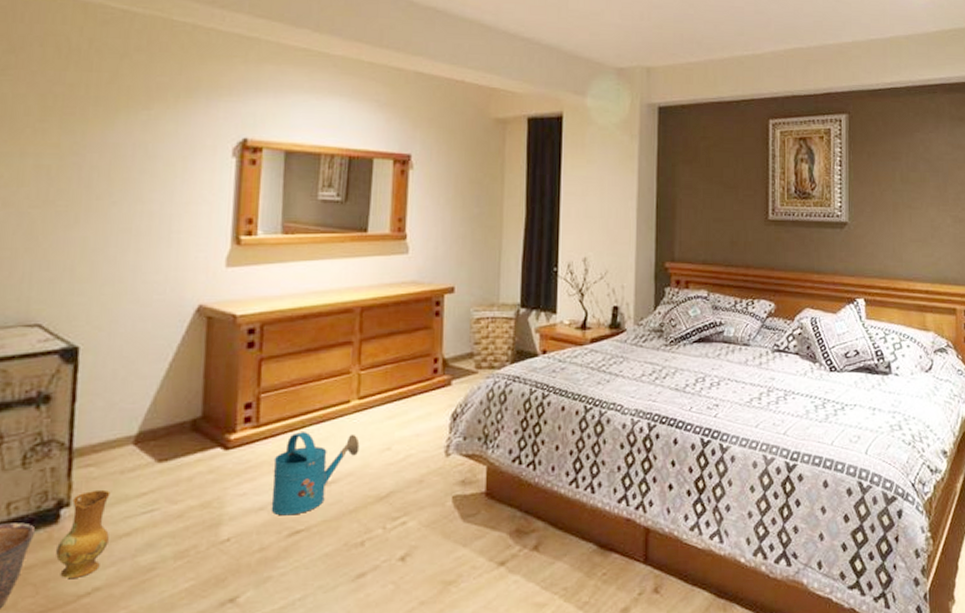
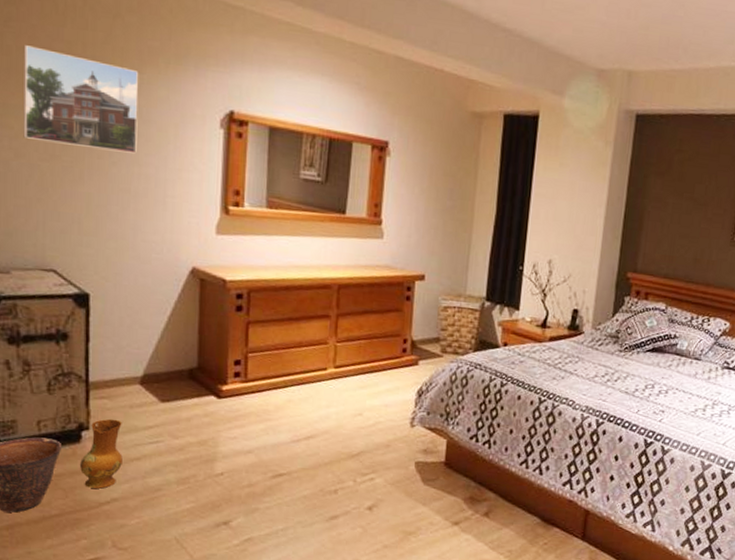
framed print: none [13,92,146,191] -> present [23,45,139,154]
watering can: present [271,432,360,516] -> none [258,391,335,461]

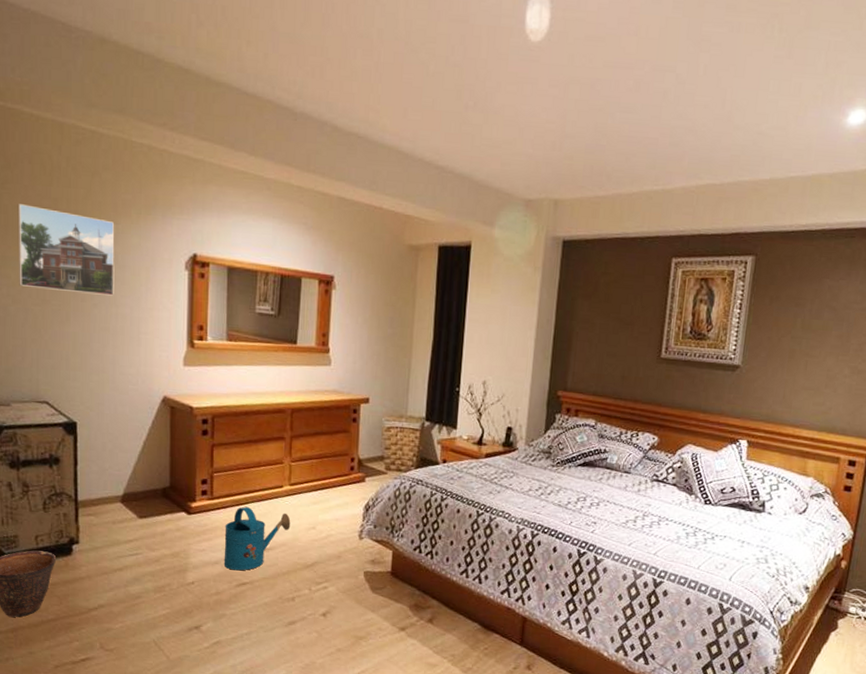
ceramic jug: present [80,418,123,489] -> none [72,533,107,596]
watering can: none [258,391,335,461] -> present [223,507,291,571]

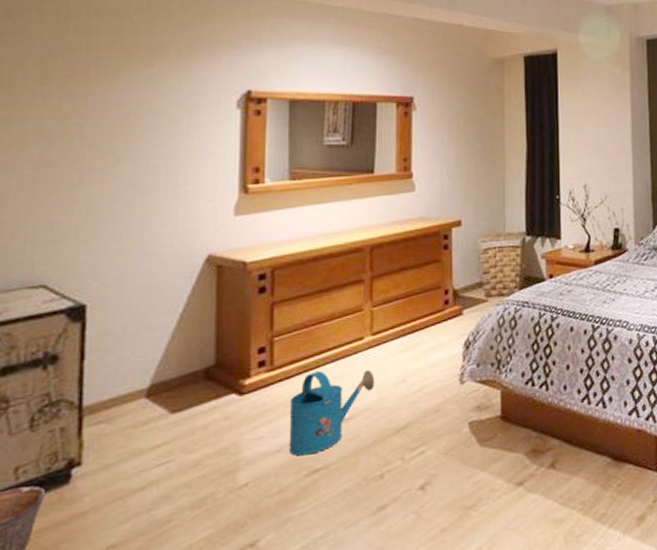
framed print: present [17,204,115,296] -> none [13,56,148,150]

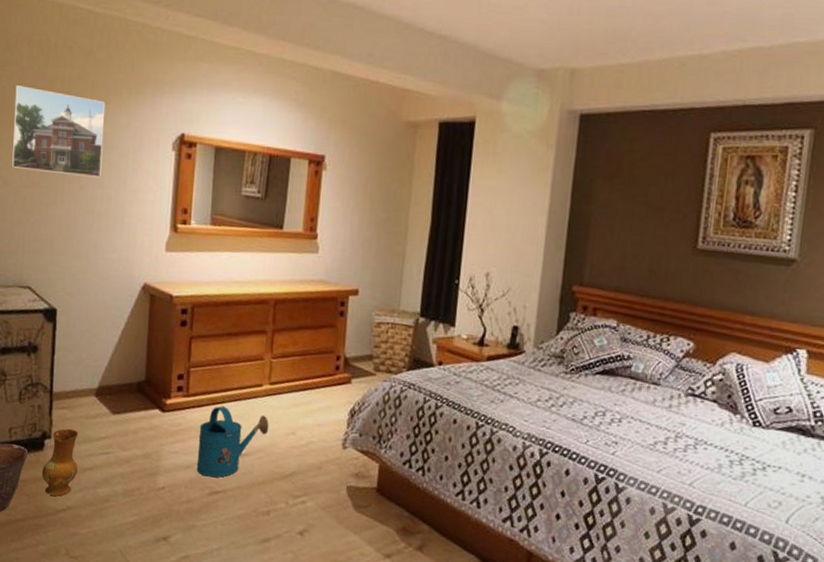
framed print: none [13,56,148,150] -> present [11,85,106,178]
ceramic jug: none [68,445,123,539] -> present [42,428,79,496]

